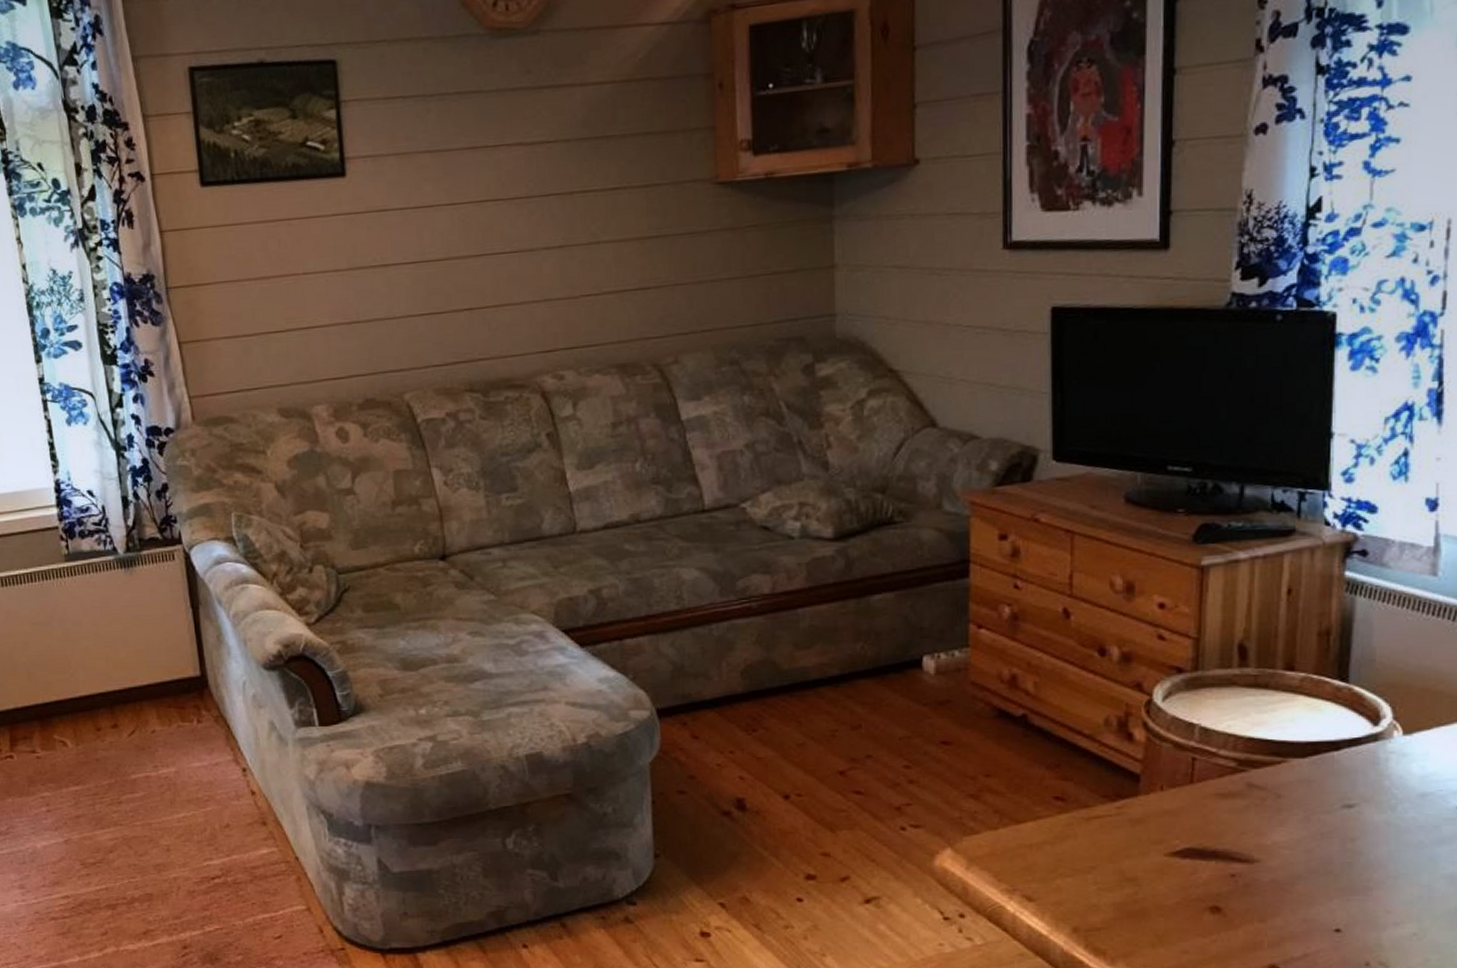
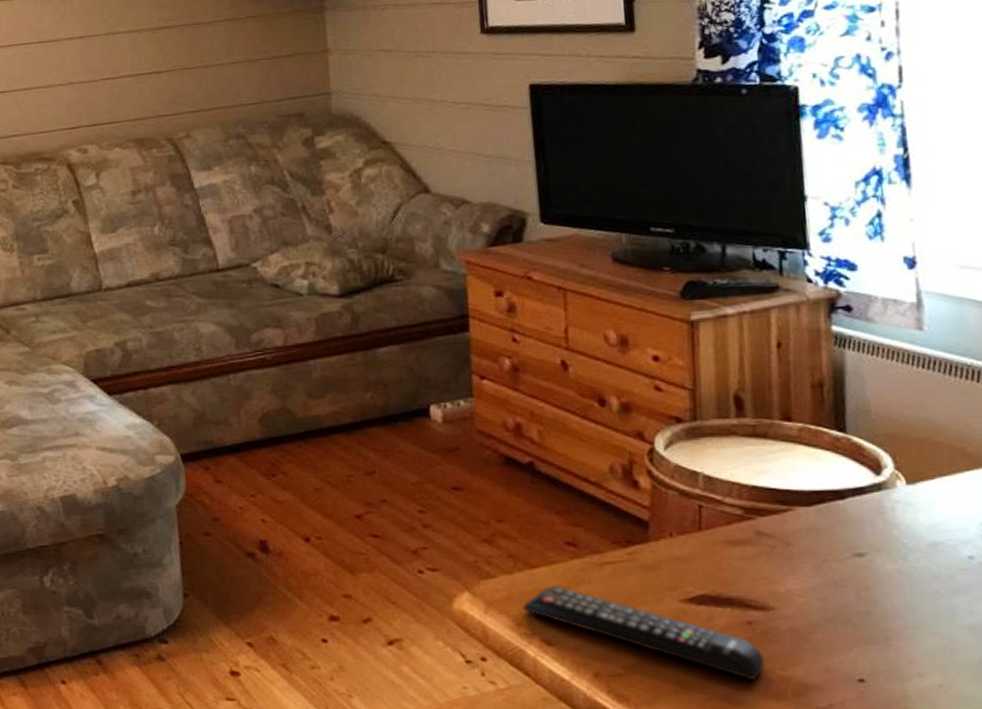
remote control: none [1005,841,1244,933] -> present [522,585,765,681]

